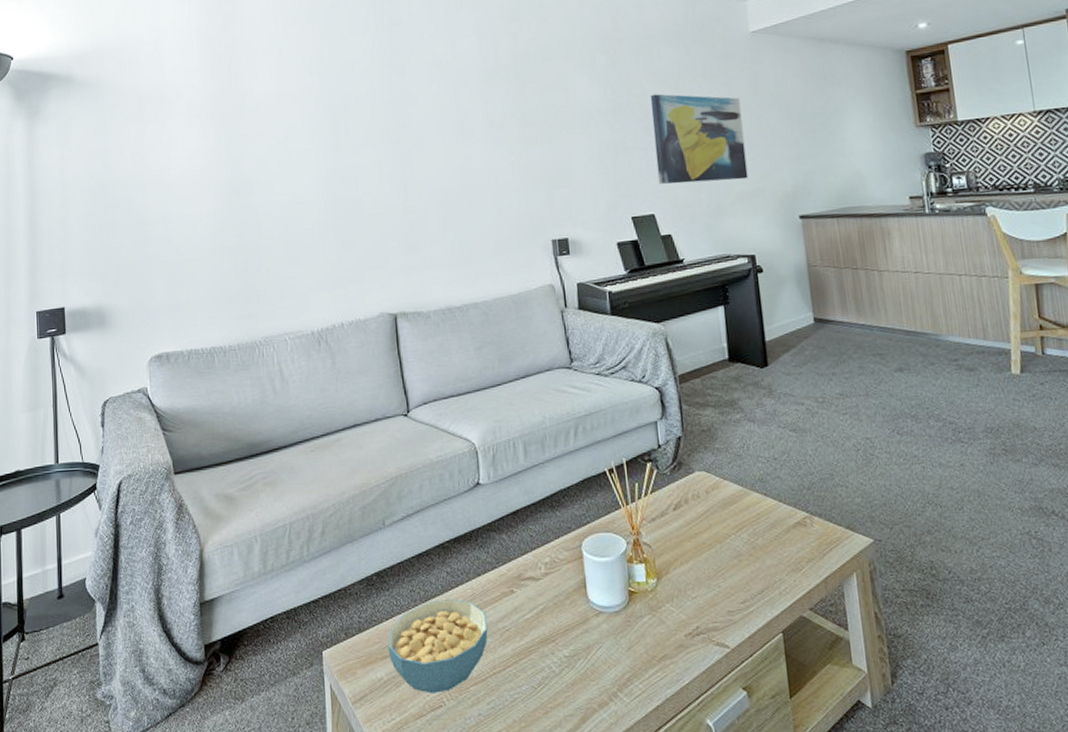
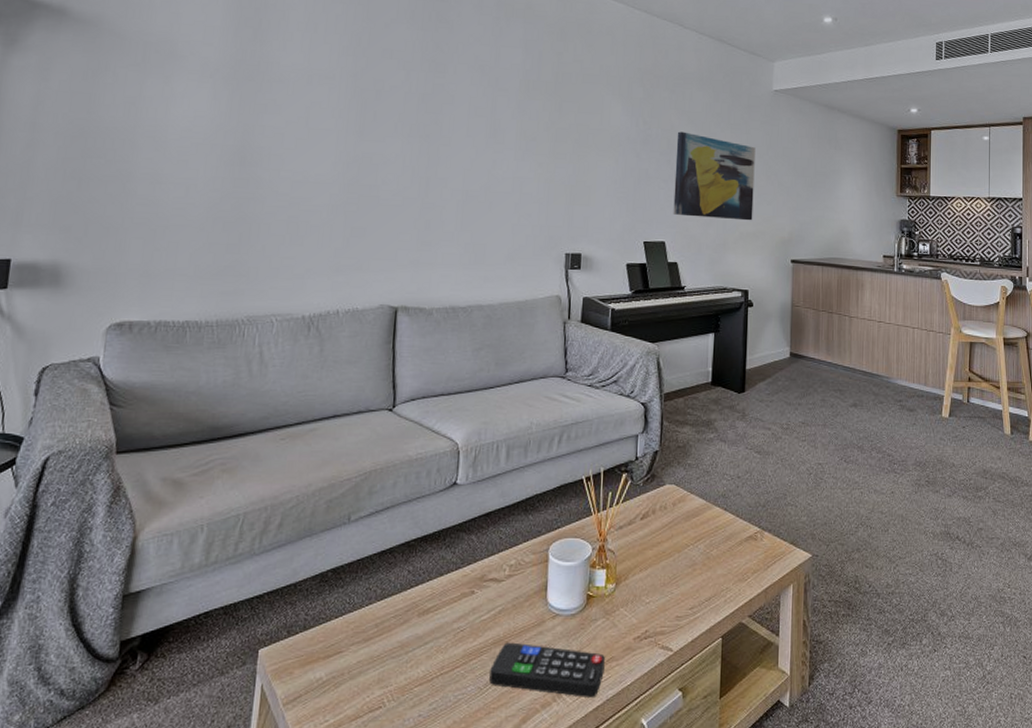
cereal bowl: present [387,598,488,694] -> none [332,597,443,694]
remote control: none [541,641,659,697] -> present [489,642,605,697]

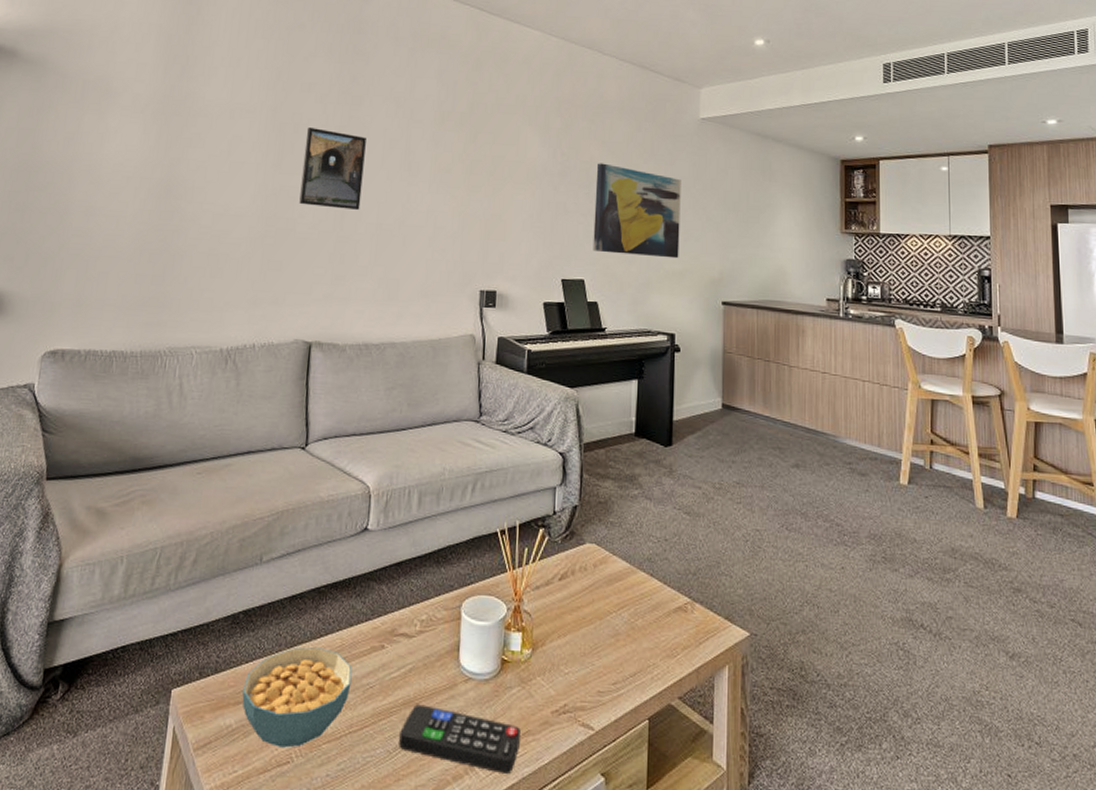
cereal bowl: none [332,597,443,694] -> present [242,646,353,748]
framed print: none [382,95,451,177] -> present [299,127,366,210]

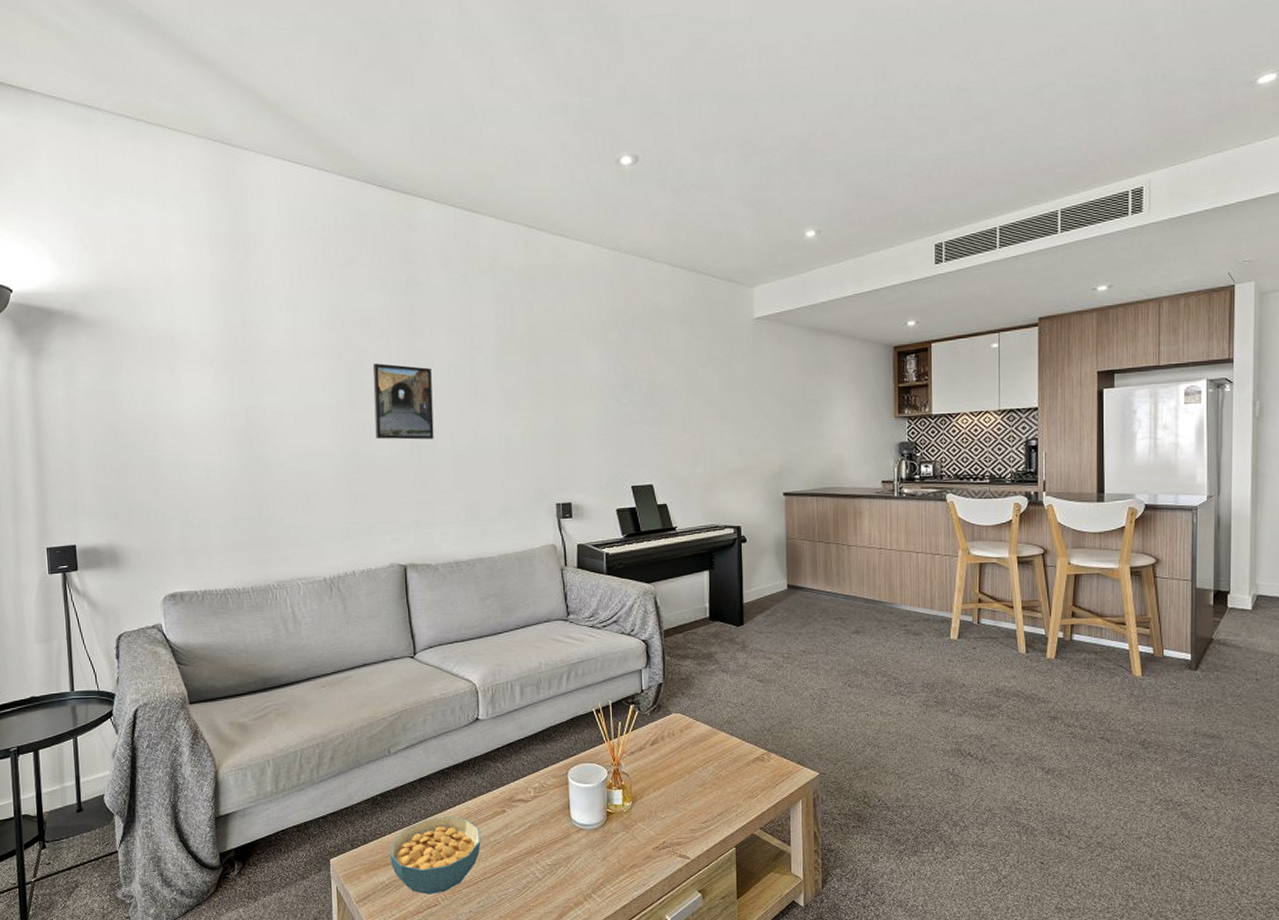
remote control: present [399,704,521,774] -> none [526,852,628,898]
wall art: present [593,163,681,259] -> none [656,371,741,458]

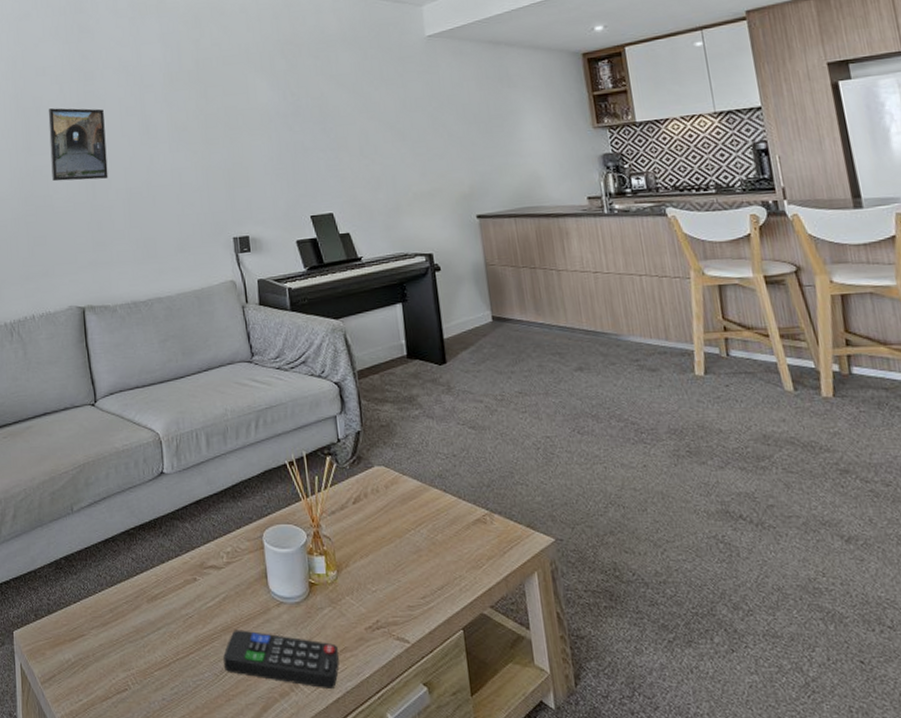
cereal bowl: present [390,816,481,895] -> none [75,584,172,677]
remote control: none [526,852,628,898] -> present [223,630,339,688]

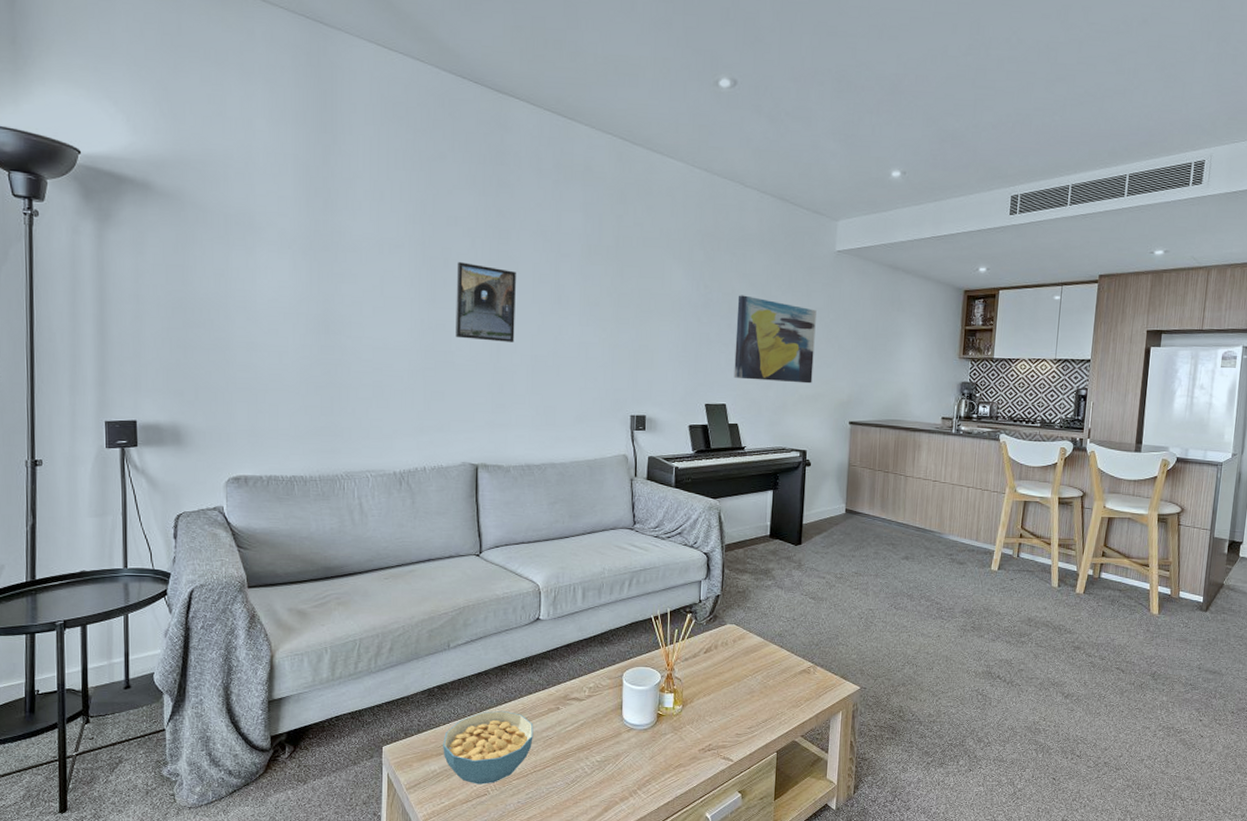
cereal bowl: none [75,584,172,677] -> present [443,710,534,784]
remote control: present [223,630,339,688] -> none [575,749,674,794]
wall art: none [328,96,425,184] -> present [734,295,817,384]

